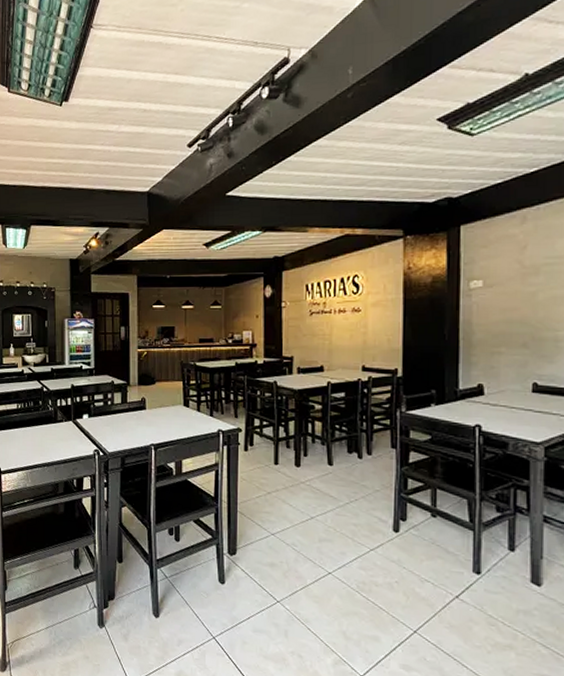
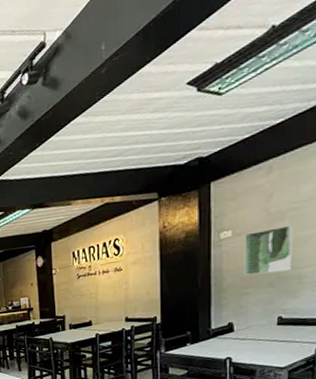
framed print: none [495,281,548,332] -> present [244,224,293,275]

